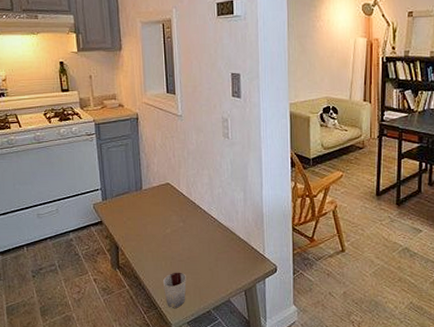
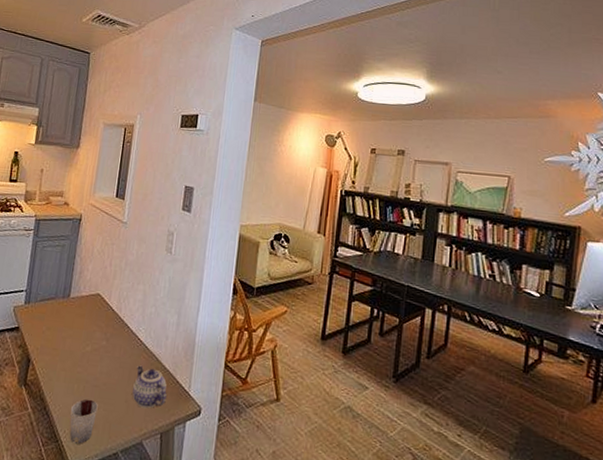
teapot: none [213,238,245,273] -> present [132,365,167,409]

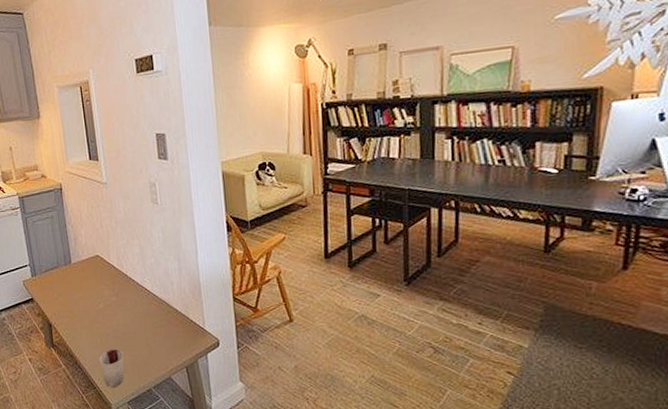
teapot: present [132,365,167,409] -> none [149,312,184,349]

